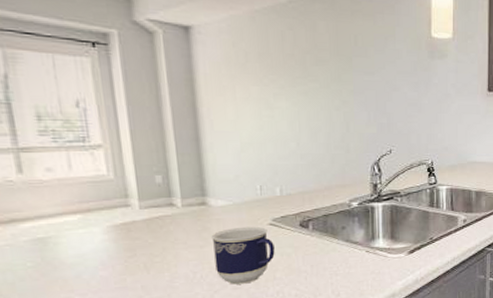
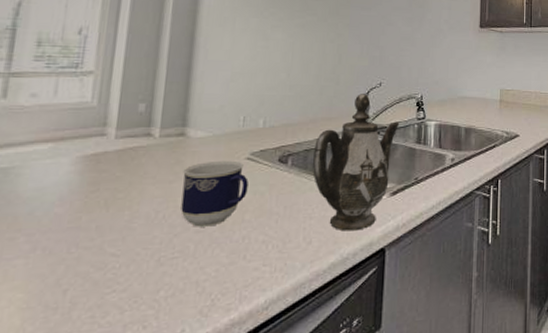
teapot: none [332,161,412,285] -> present [313,94,400,231]

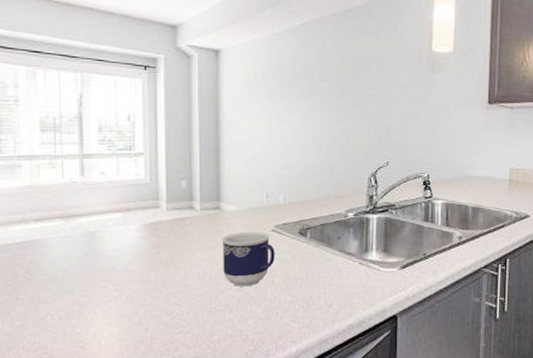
teapot: present [313,94,400,231] -> none [329,173,407,298]

